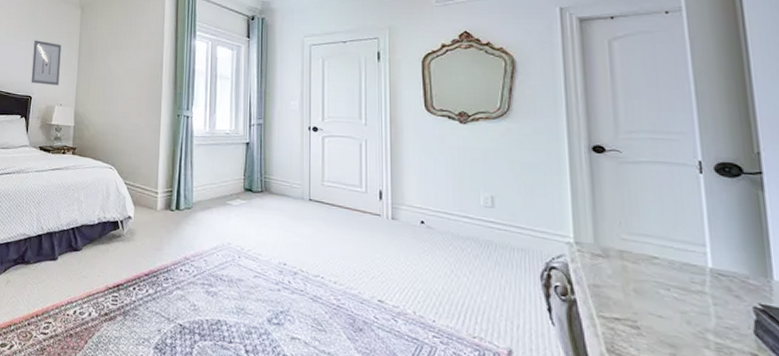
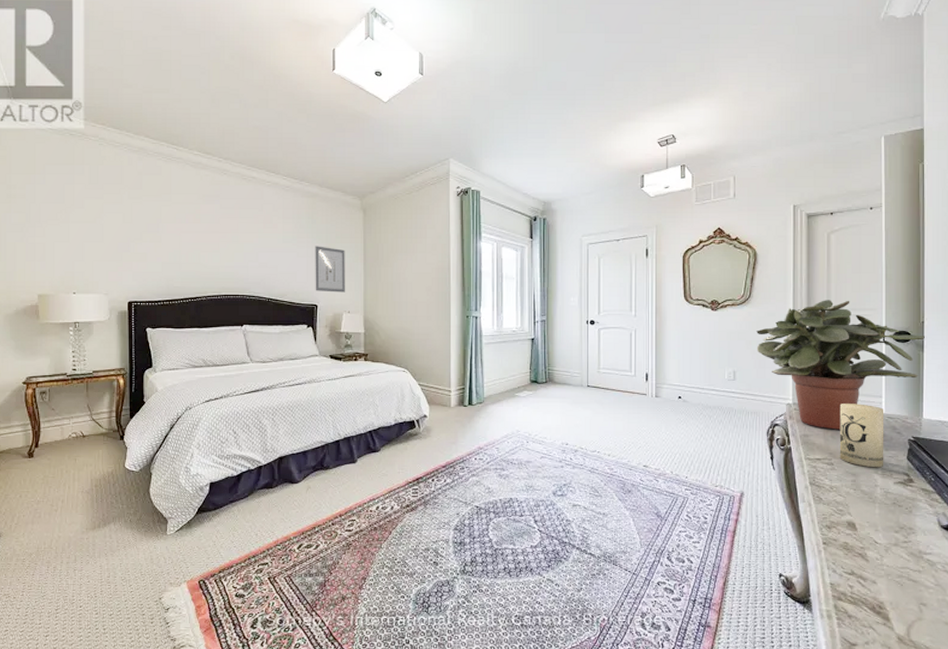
potted plant: none [519,118,764,283] -> present [756,300,925,430]
candle: none [642,249,719,342] -> present [839,404,884,468]

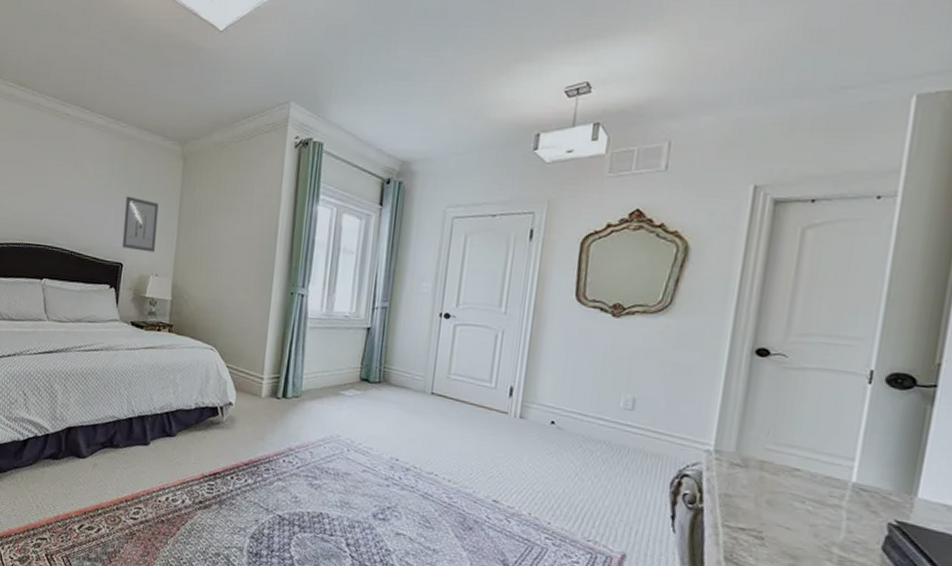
potted plant: present [756,300,925,430] -> none [670,318,939,495]
candle: present [839,404,884,468] -> none [774,460,856,555]

